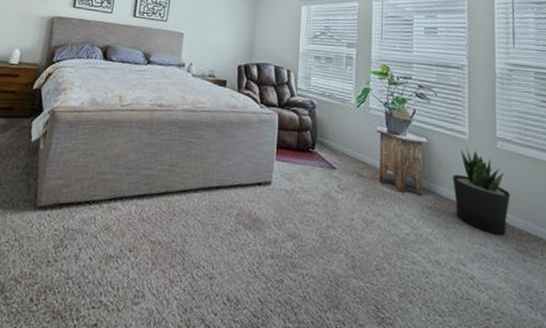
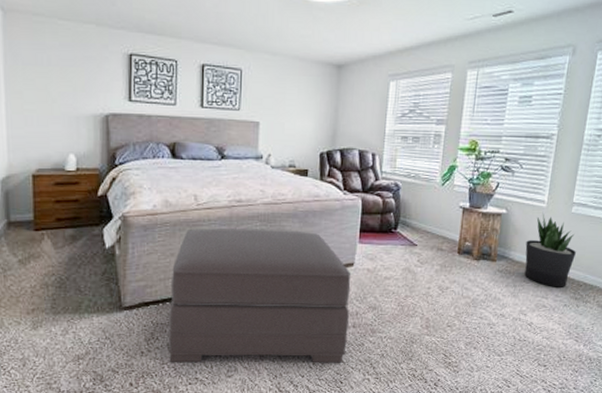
ottoman: none [76,129,269,302] -> present [169,228,352,363]

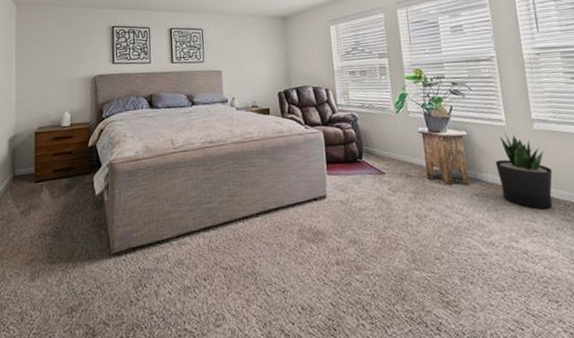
ottoman: present [169,228,352,363] -> none [154,166,335,312]

